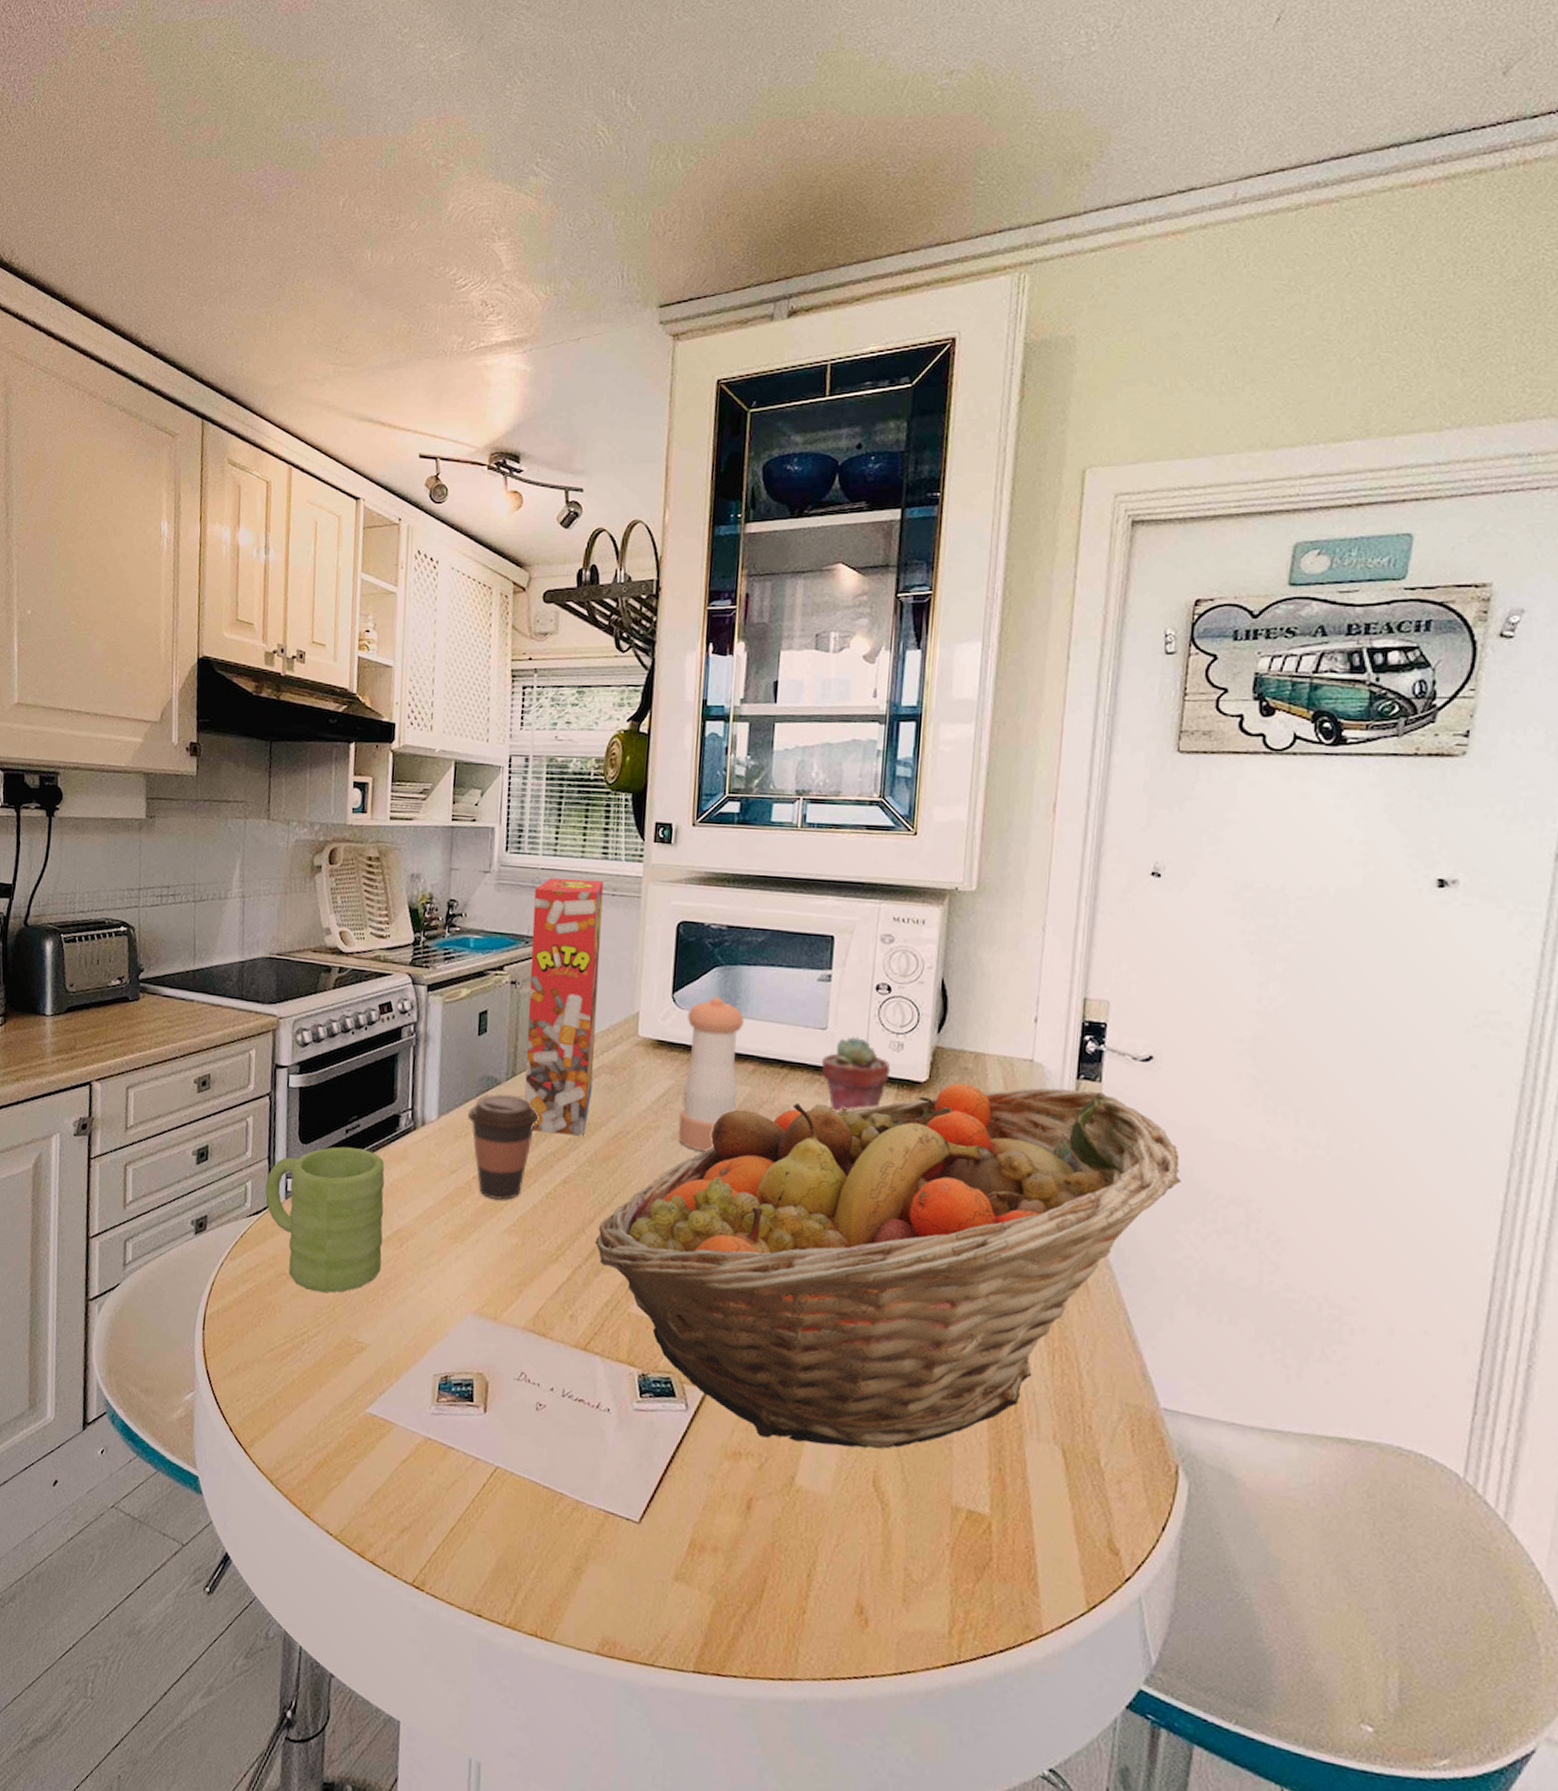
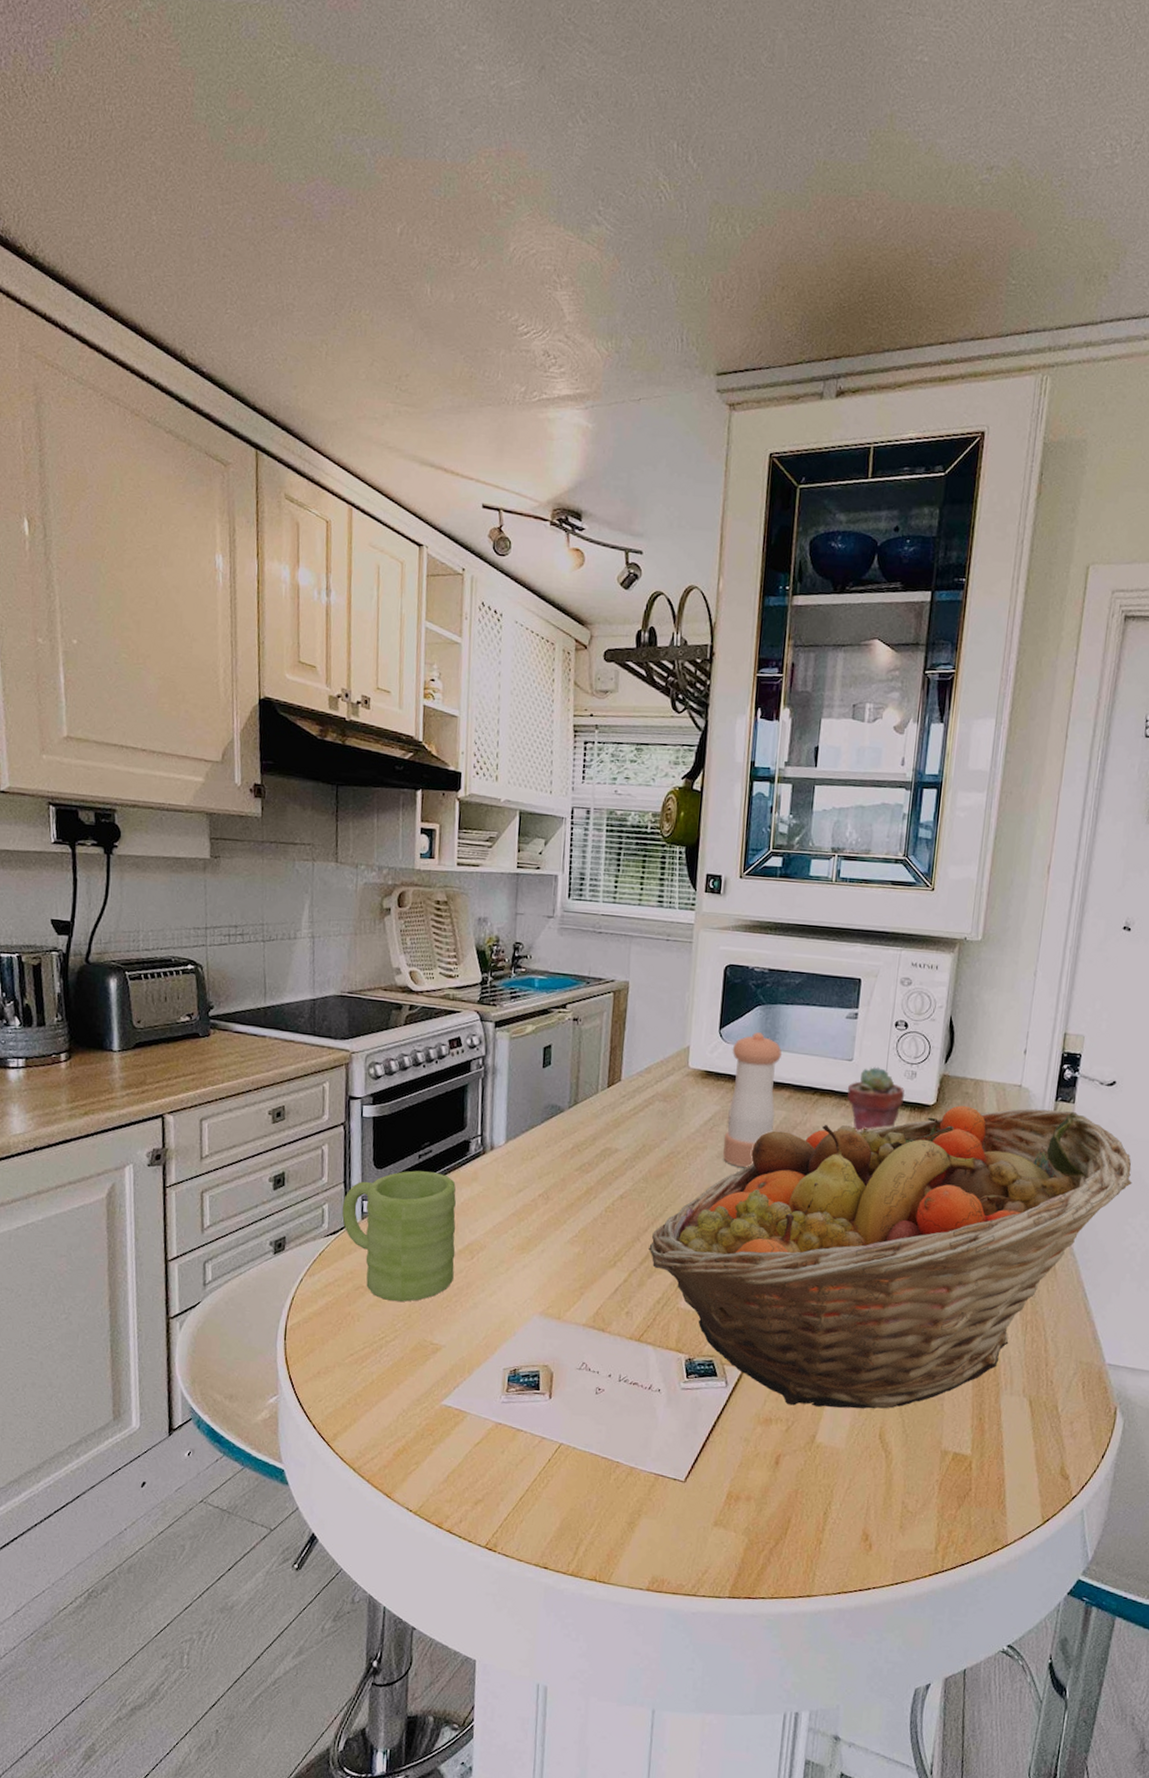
coffee cup: present [467,1094,539,1201] -> none [533,1120,599,1215]
cereal box: present [524,877,604,1135] -> none [585,923,659,1156]

